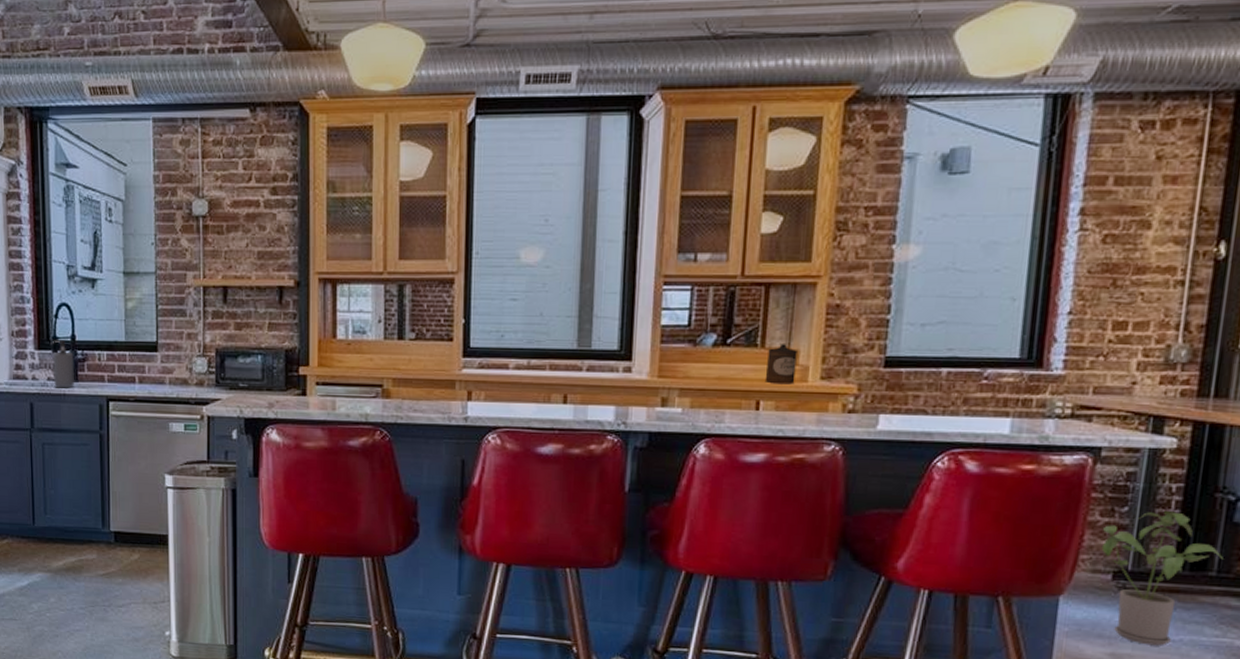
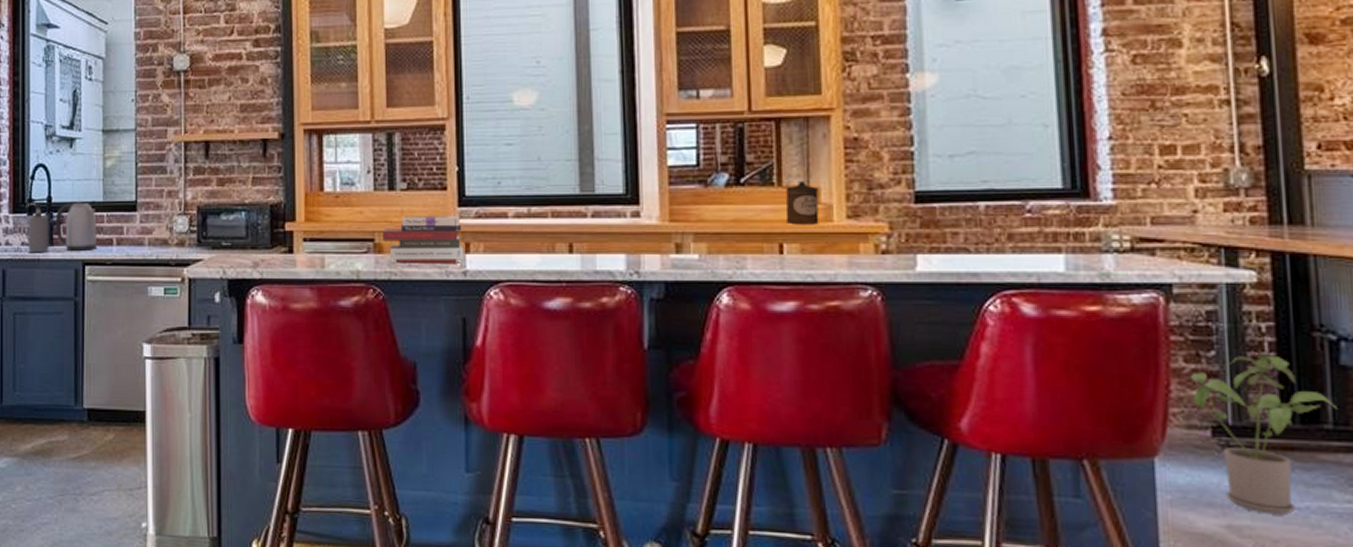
kettle: none [79,341,120,388] -> present [55,202,97,252]
books: none [391,364,466,410] -> present [383,215,464,263]

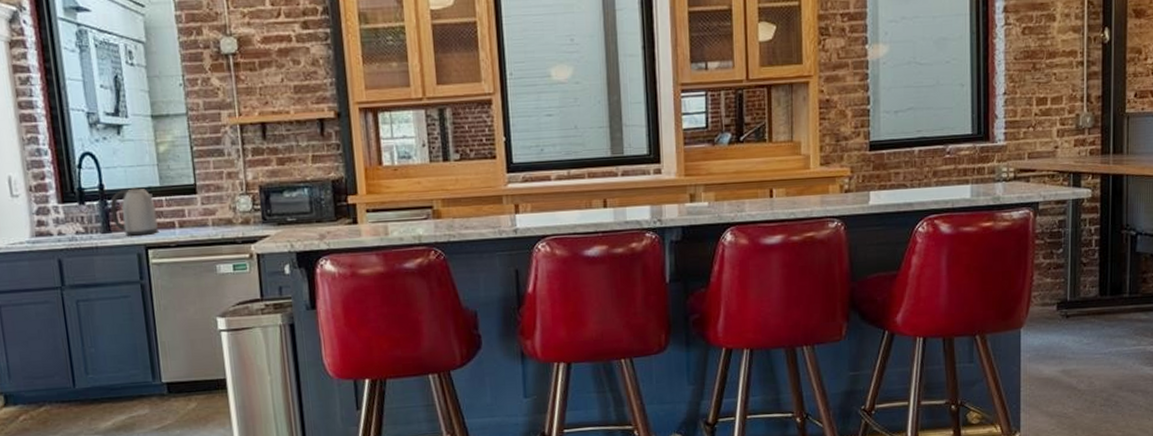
soap dispenser: present [26,202,50,253] -> none [76,191,108,241]
books: present [383,215,464,263] -> none [440,180,514,226]
canister: present [785,181,819,225] -> none [775,137,800,173]
house plant: present [1191,355,1337,515] -> none [1047,249,1132,360]

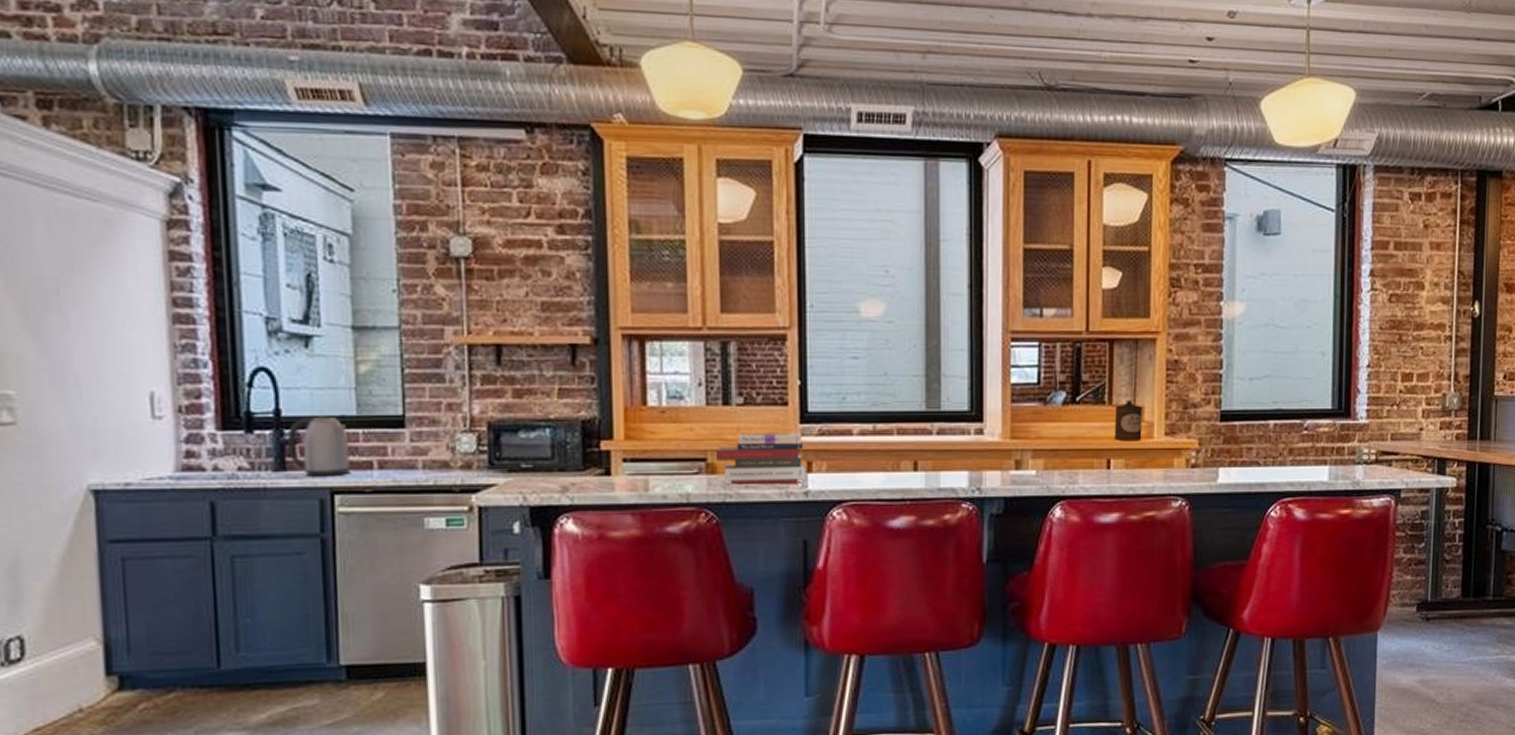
books: none [440,180,514,226] -> present [716,432,806,484]
canister: none [775,137,800,173] -> present [1114,401,1142,442]

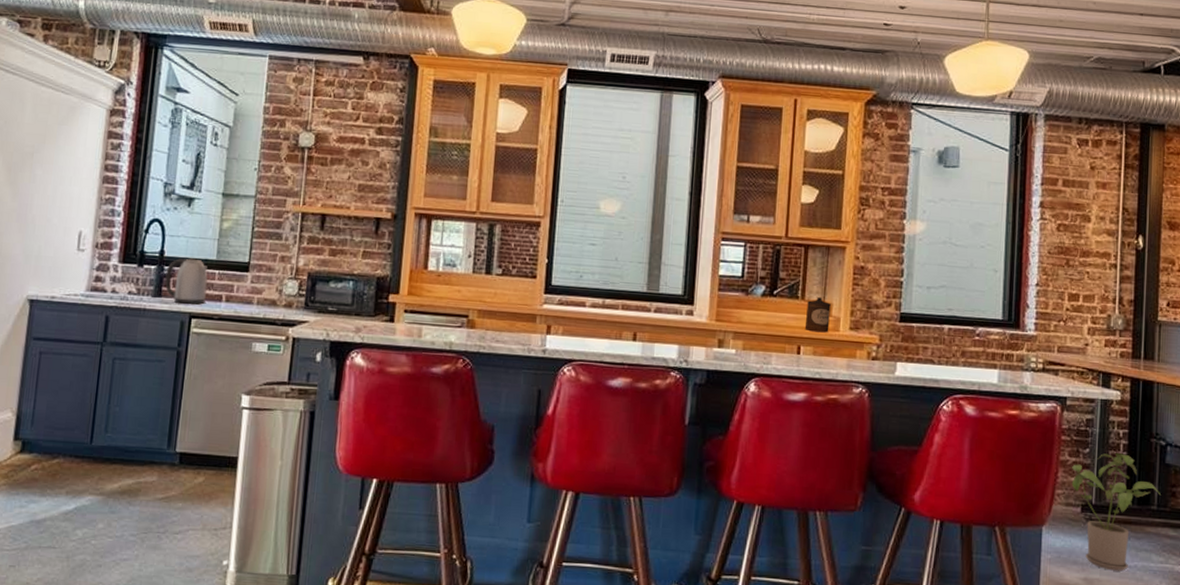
books: present [716,432,806,484] -> none [476,297,546,342]
house plant: none [1407,544,1496,669] -> present [1071,453,1161,572]

